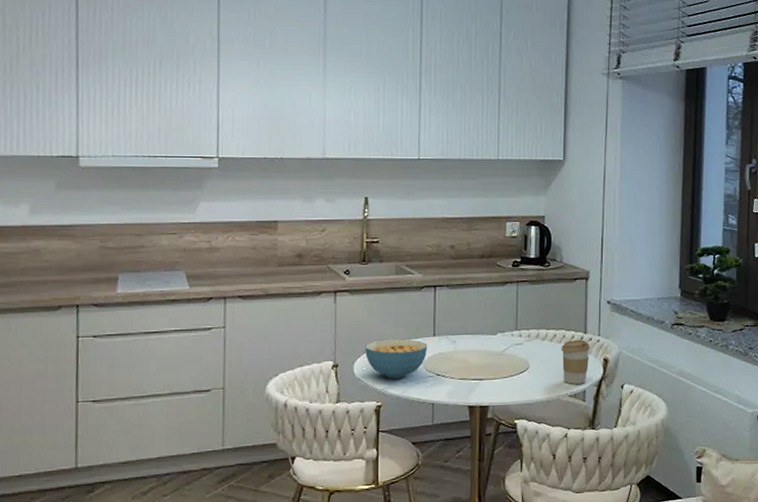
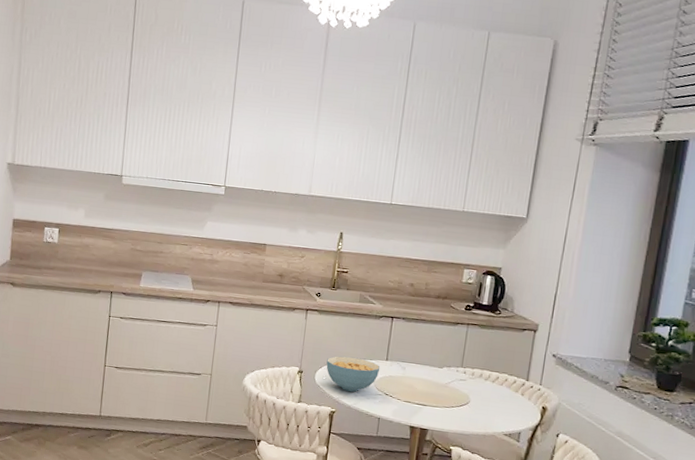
coffee cup: present [561,340,590,384] -> none [501,384,530,426]

